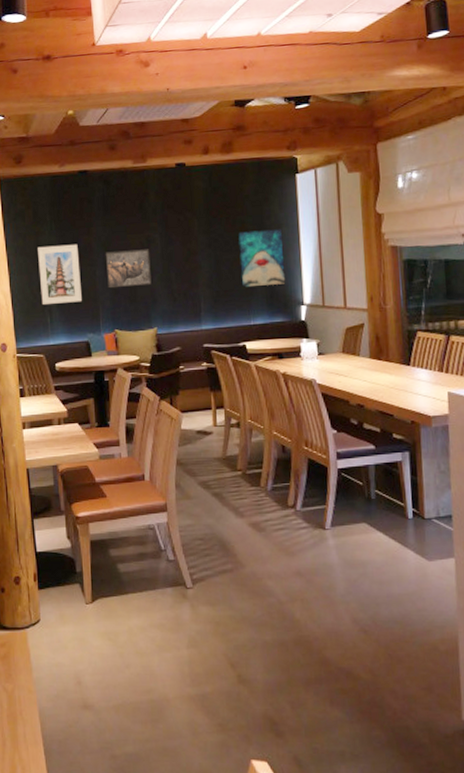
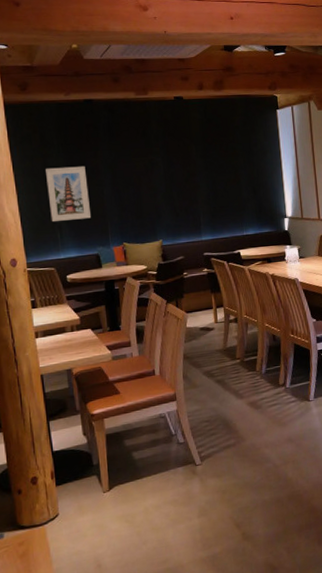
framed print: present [105,249,151,289] -> none [111,171,156,206]
wall art: present [238,229,286,288] -> none [231,155,271,204]

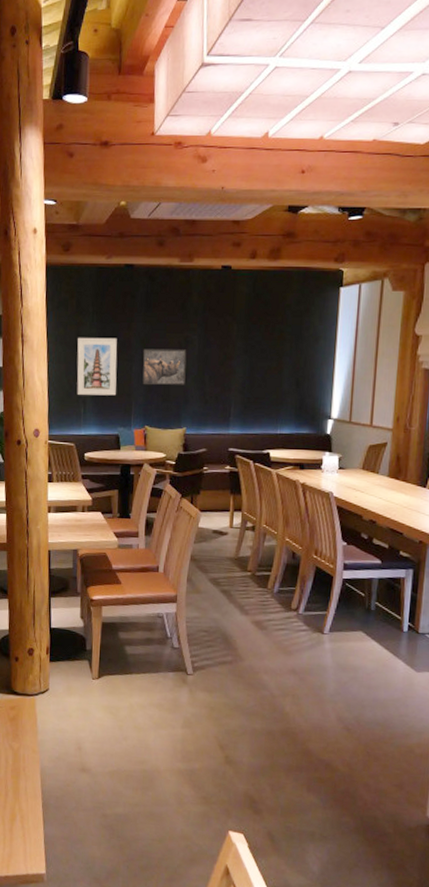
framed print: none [111,171,156,206] -> present [142,348,187,386]

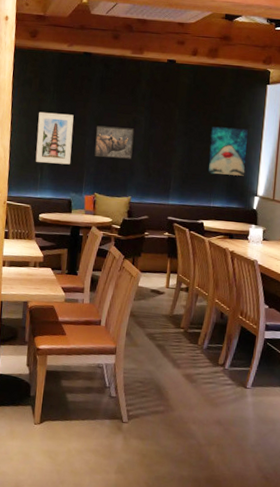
wall art: none [272,341,319,397] -> present [207,126,248,176]

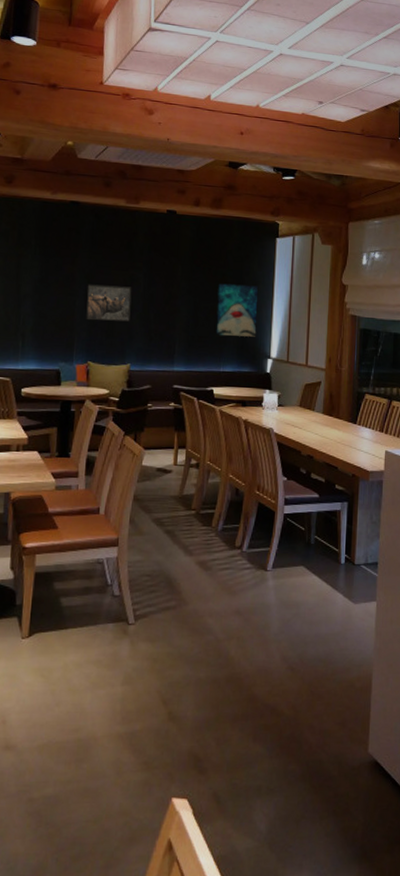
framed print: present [35,111,74,165] -> none [15,269,61,330]

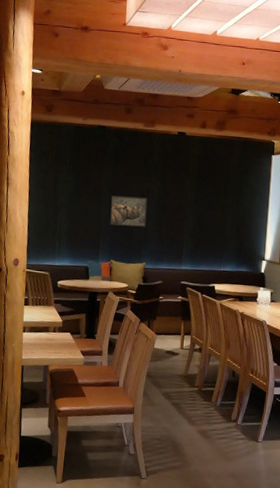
wall art: present [215,283,258,337] -> none [217,195,255,242]

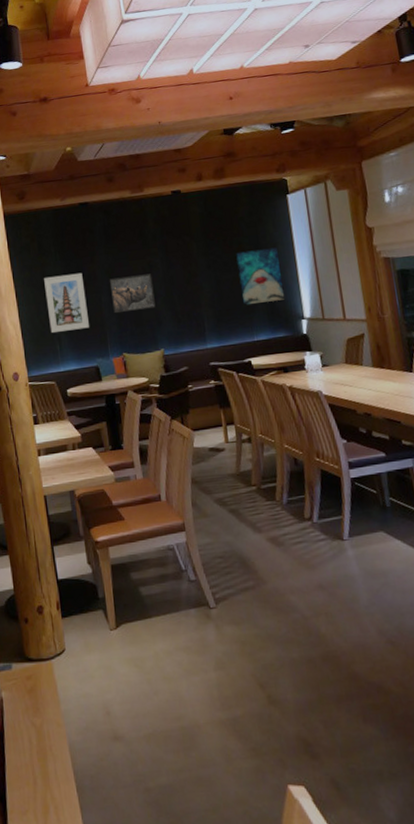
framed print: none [53,183,90,233] -> present [44,272,89,333]
wall art: none [217,195,255,242] -> present [236,247,285,306]

